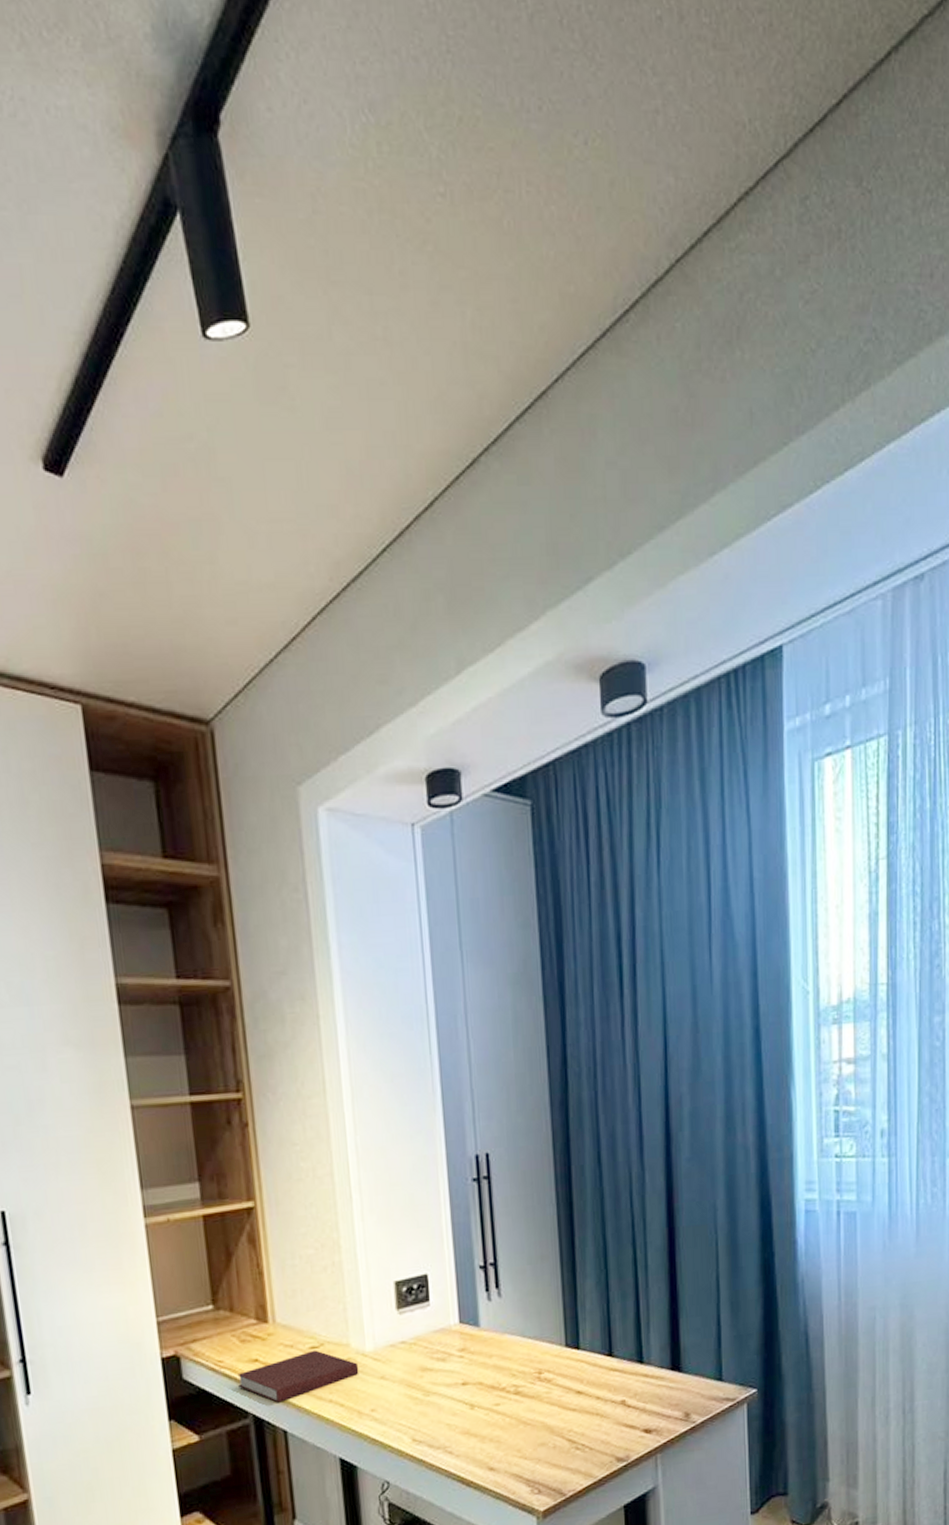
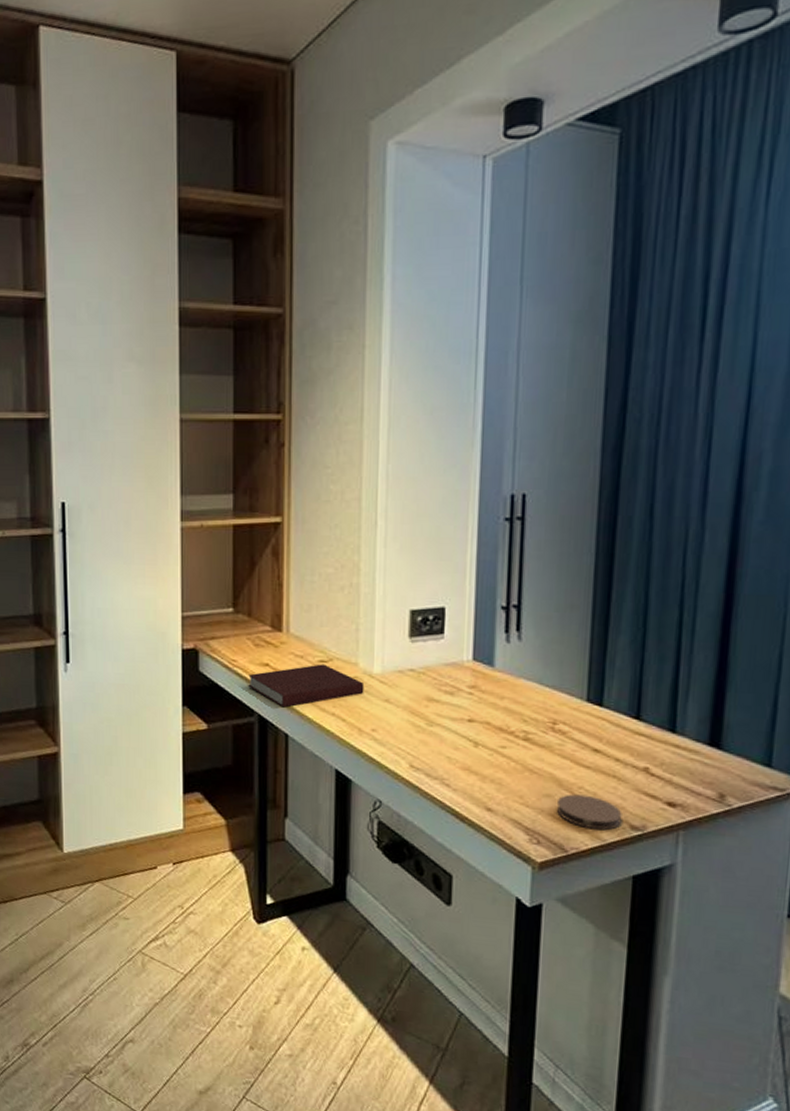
coaster: none [552,1436,609,1469] -> present [557,794,622,831]

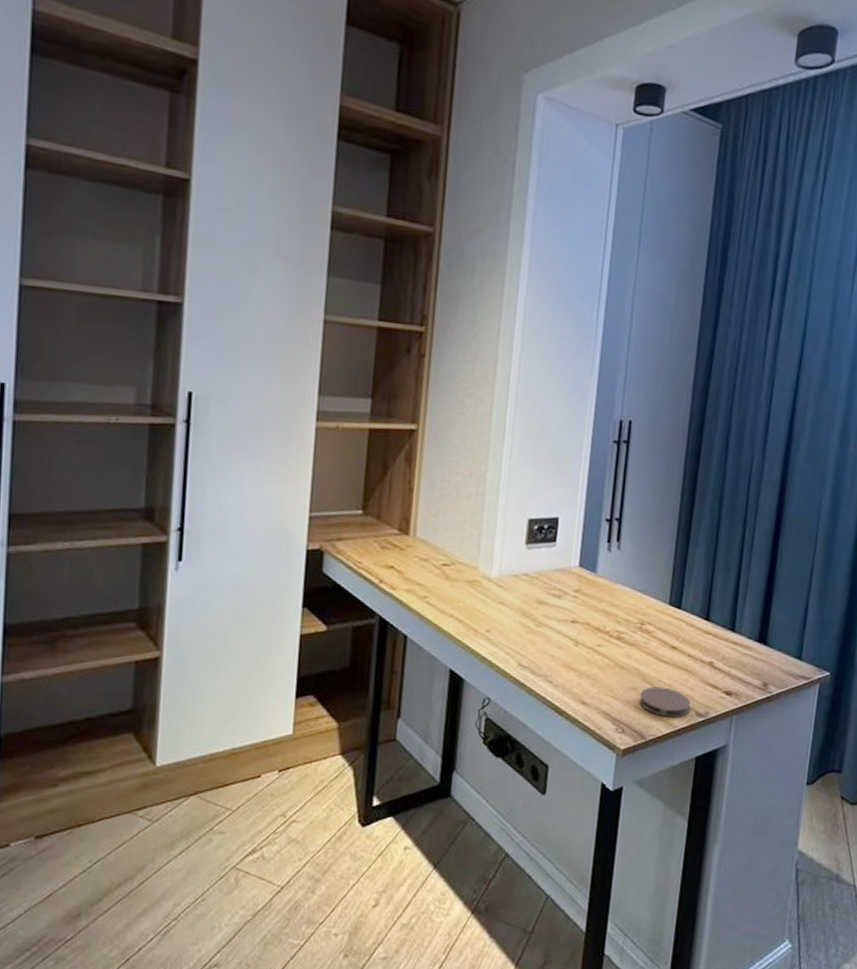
notebook: present [248,664,365,708] -> none [371,567,483,610]

